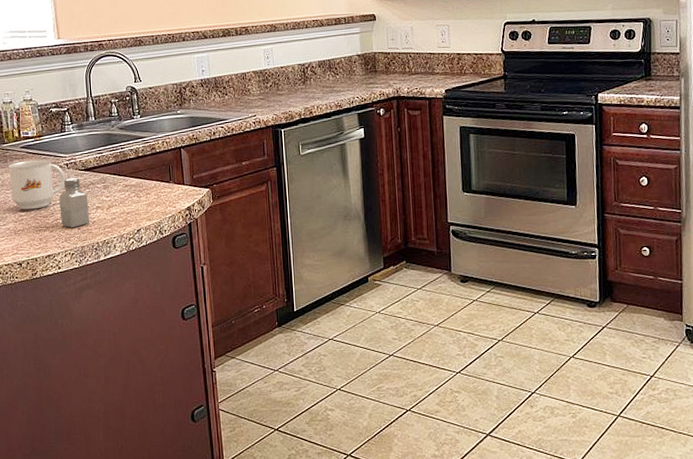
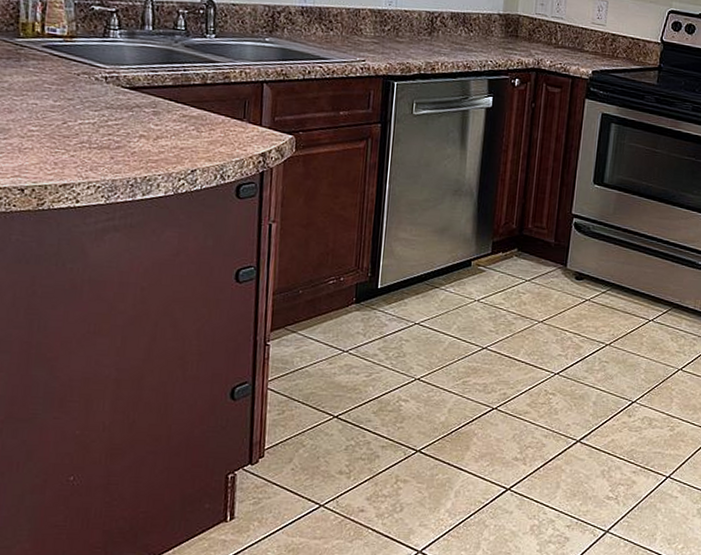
mug: present [8,159,65,210] -> none [20,63,101,126]
saltshaker: present [59,177,90,228] -> none [87,94,130,156]

